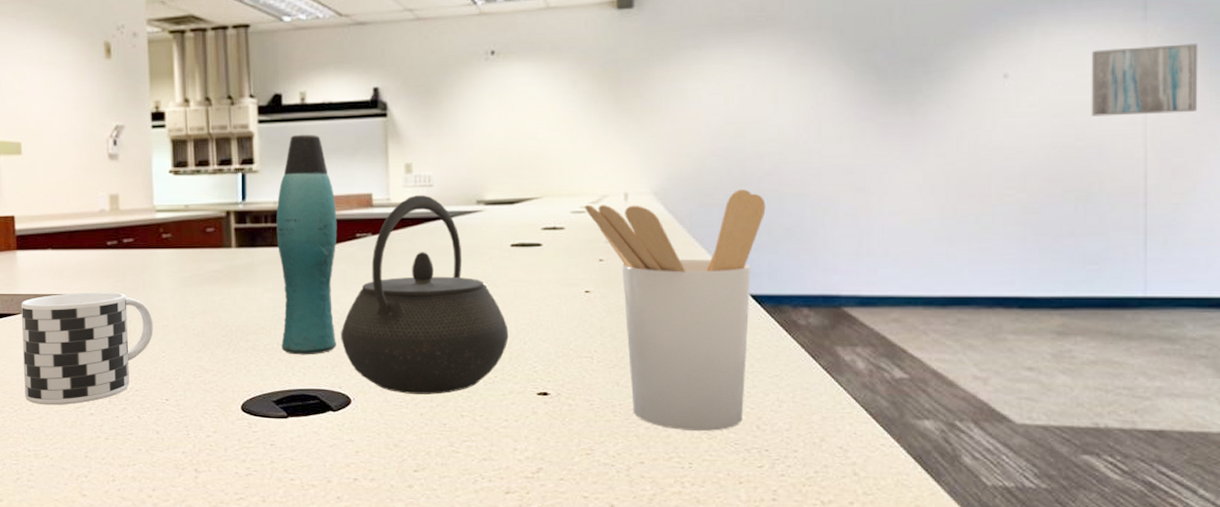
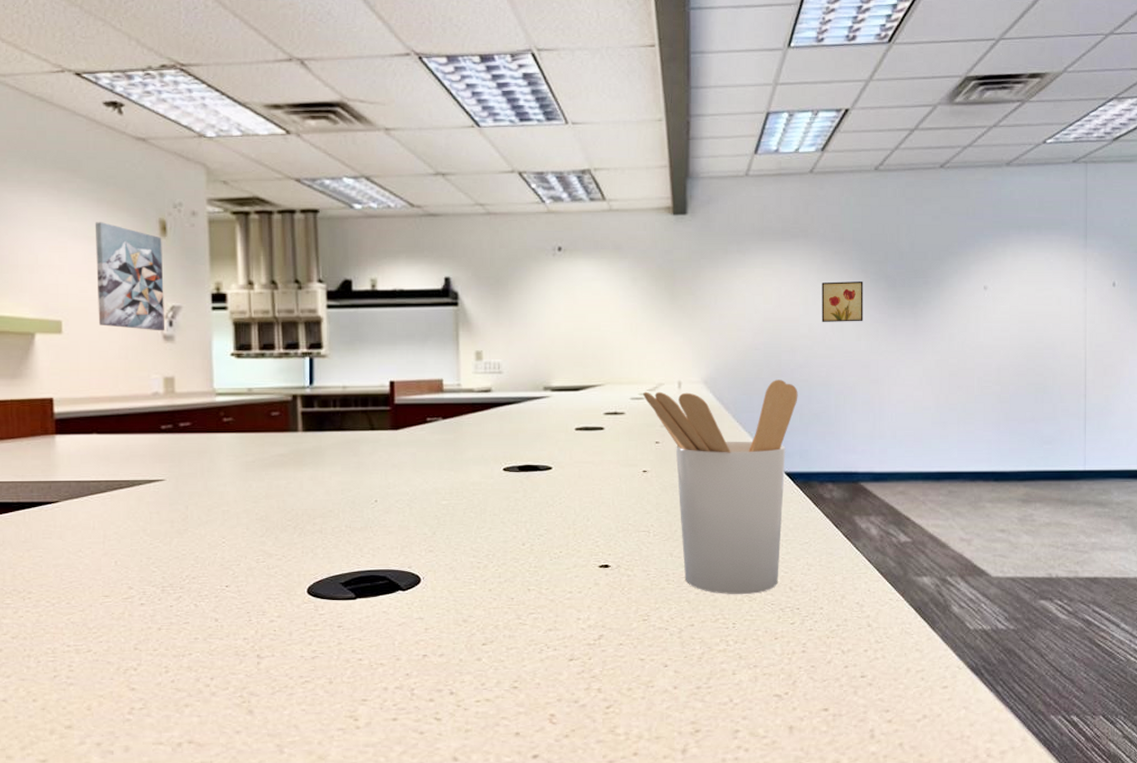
cup: present [21,292,153,406] -> none [60,477,212,597]
wall art: none [48,47,109,150] -> present [95,222,164,331]
bottle: present [276,134,337,355] -> none [345,320,408,537]
kettle: present [341,195,509,395] -> none [411,381,573,571]
wall art: none [794,74,846,123] -> present [821,281,863,322]
wall art: present [1091,43,1198,117] -> none [1047,267,1122,324]

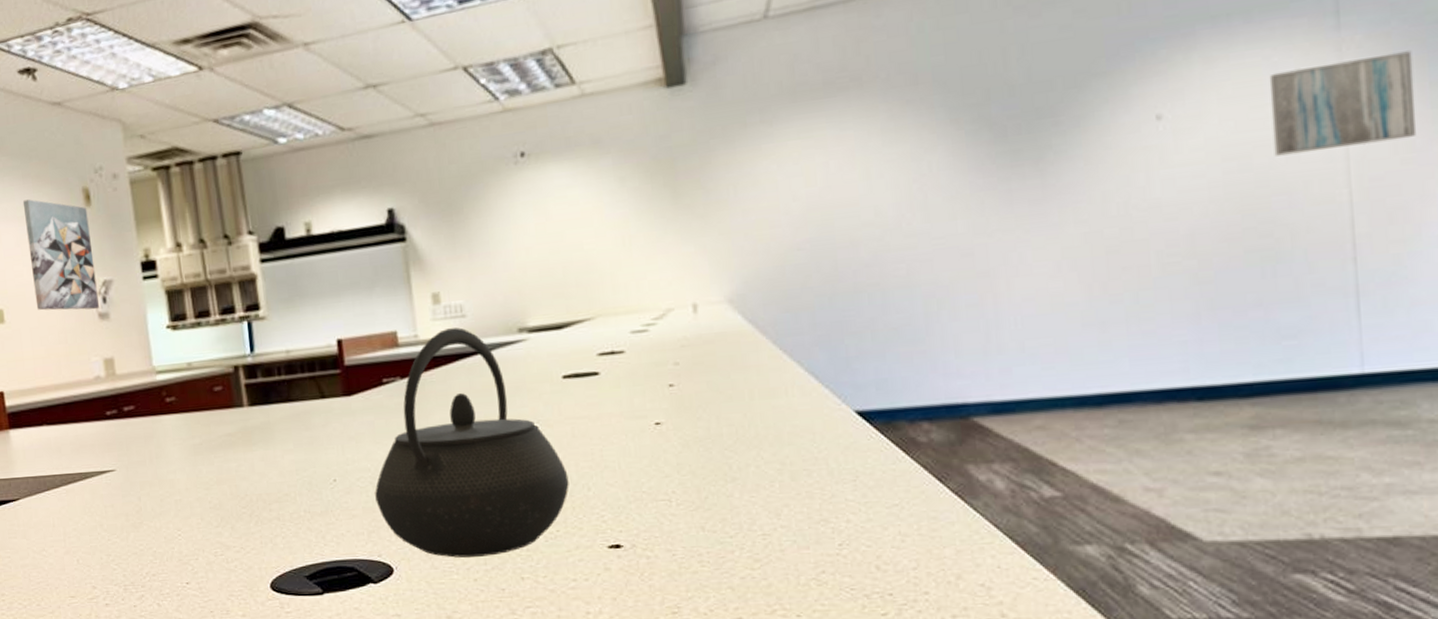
kettle: none [411,381,573,571] -> present [375,327,569,558]
utensil holder: present [643,380,798,595] -> none [647,286,867,578]
wall art: present [821,281,863,322] -> none [889,136,959,201]
wall art: none [1047,267,1122,324] -> present [1269,50,1417,156]

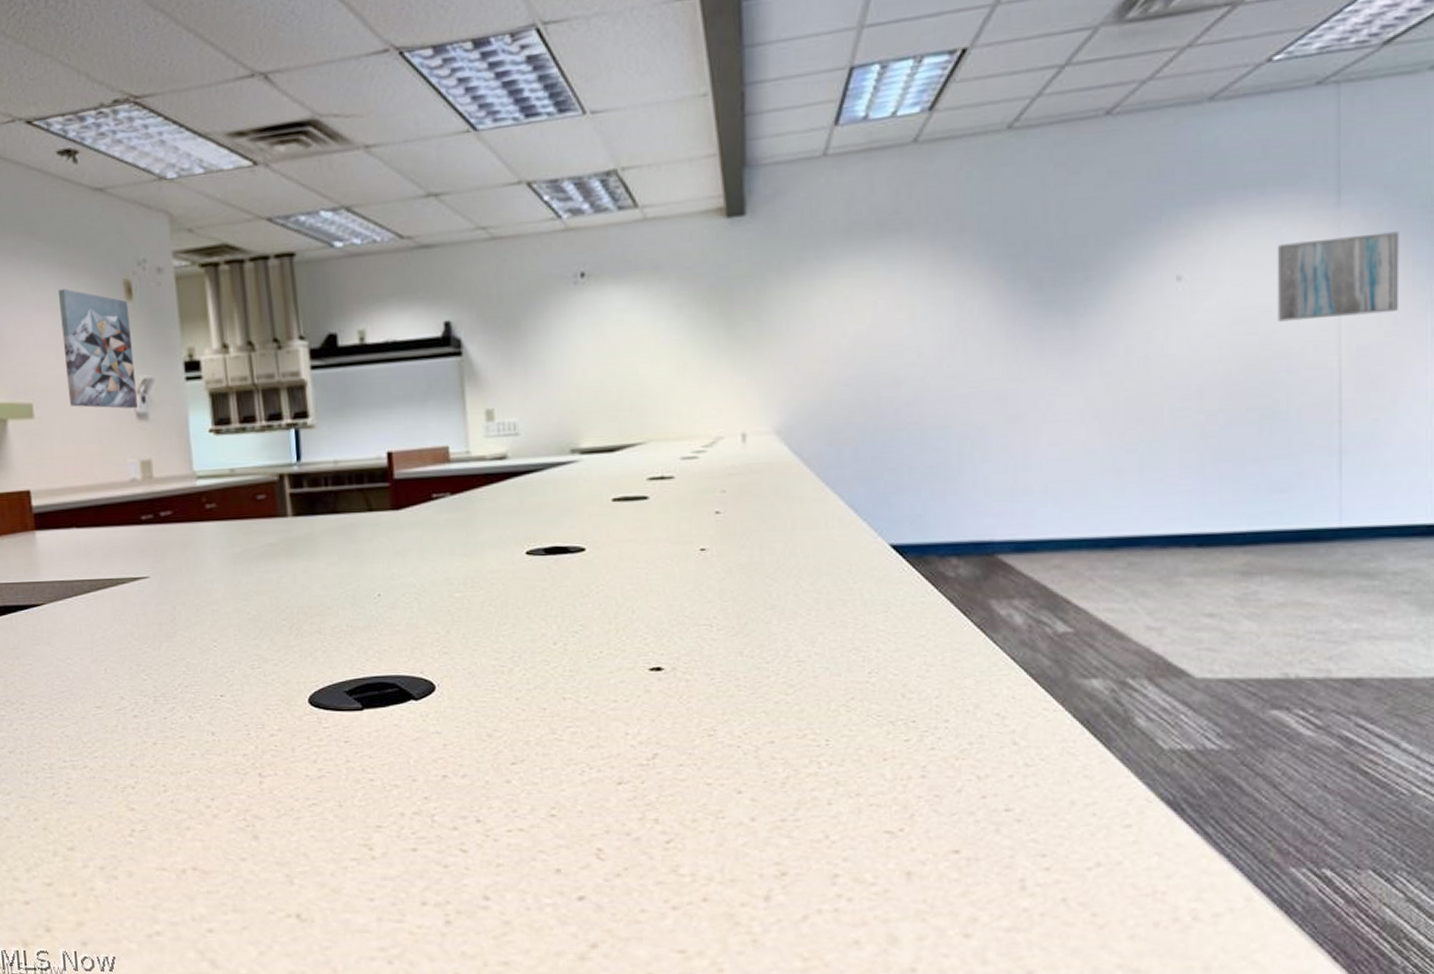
kettle: present [375,327,569,558] -> none [420,446,614,676]

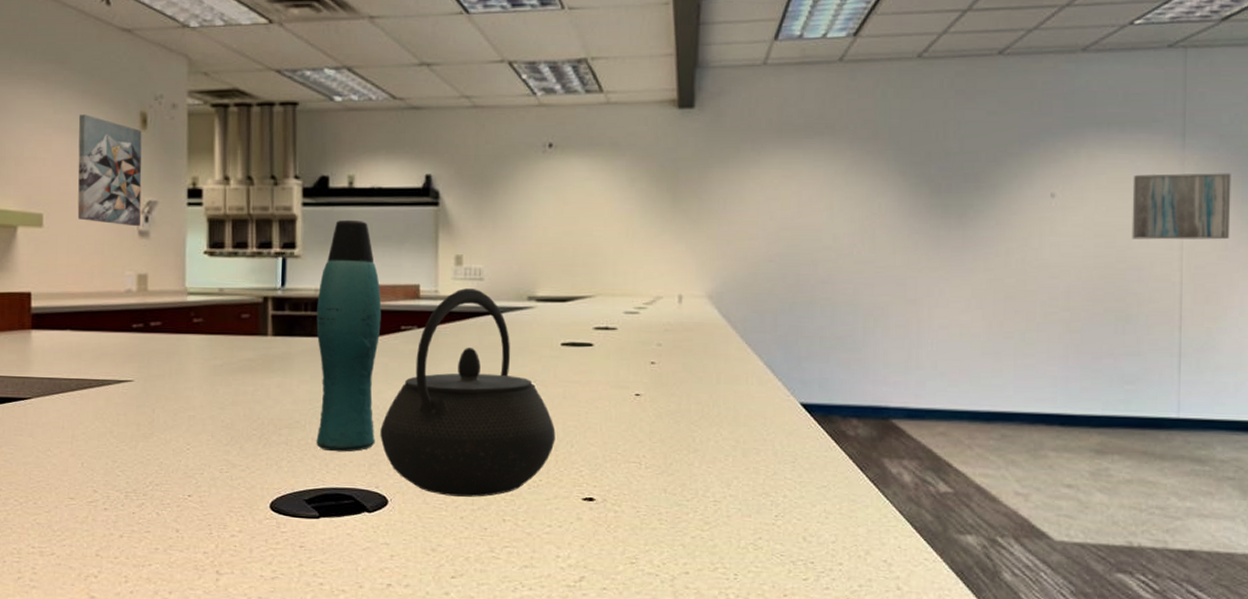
bottle: none [337,380,415,638] -> present [316,219,382,452]
kettle: none [420,446,614,676] -> present [380,288,556,497]

